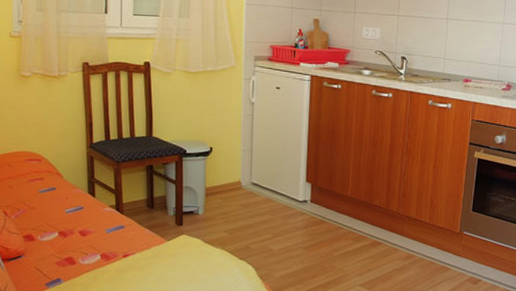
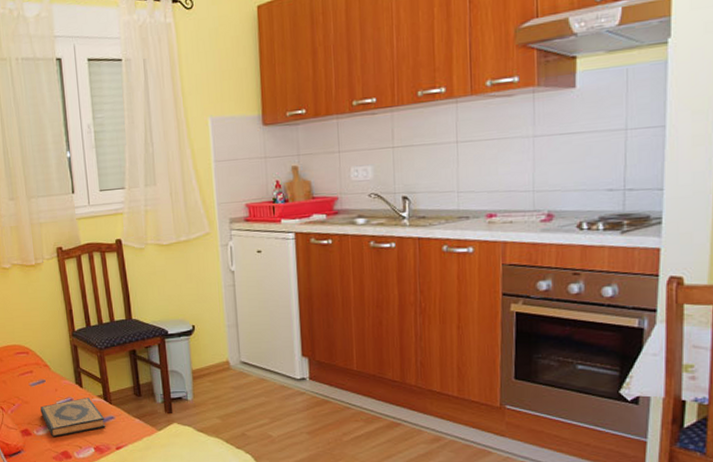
hardback book: none [48,207,115,243] -> present [40,398,106,437]

